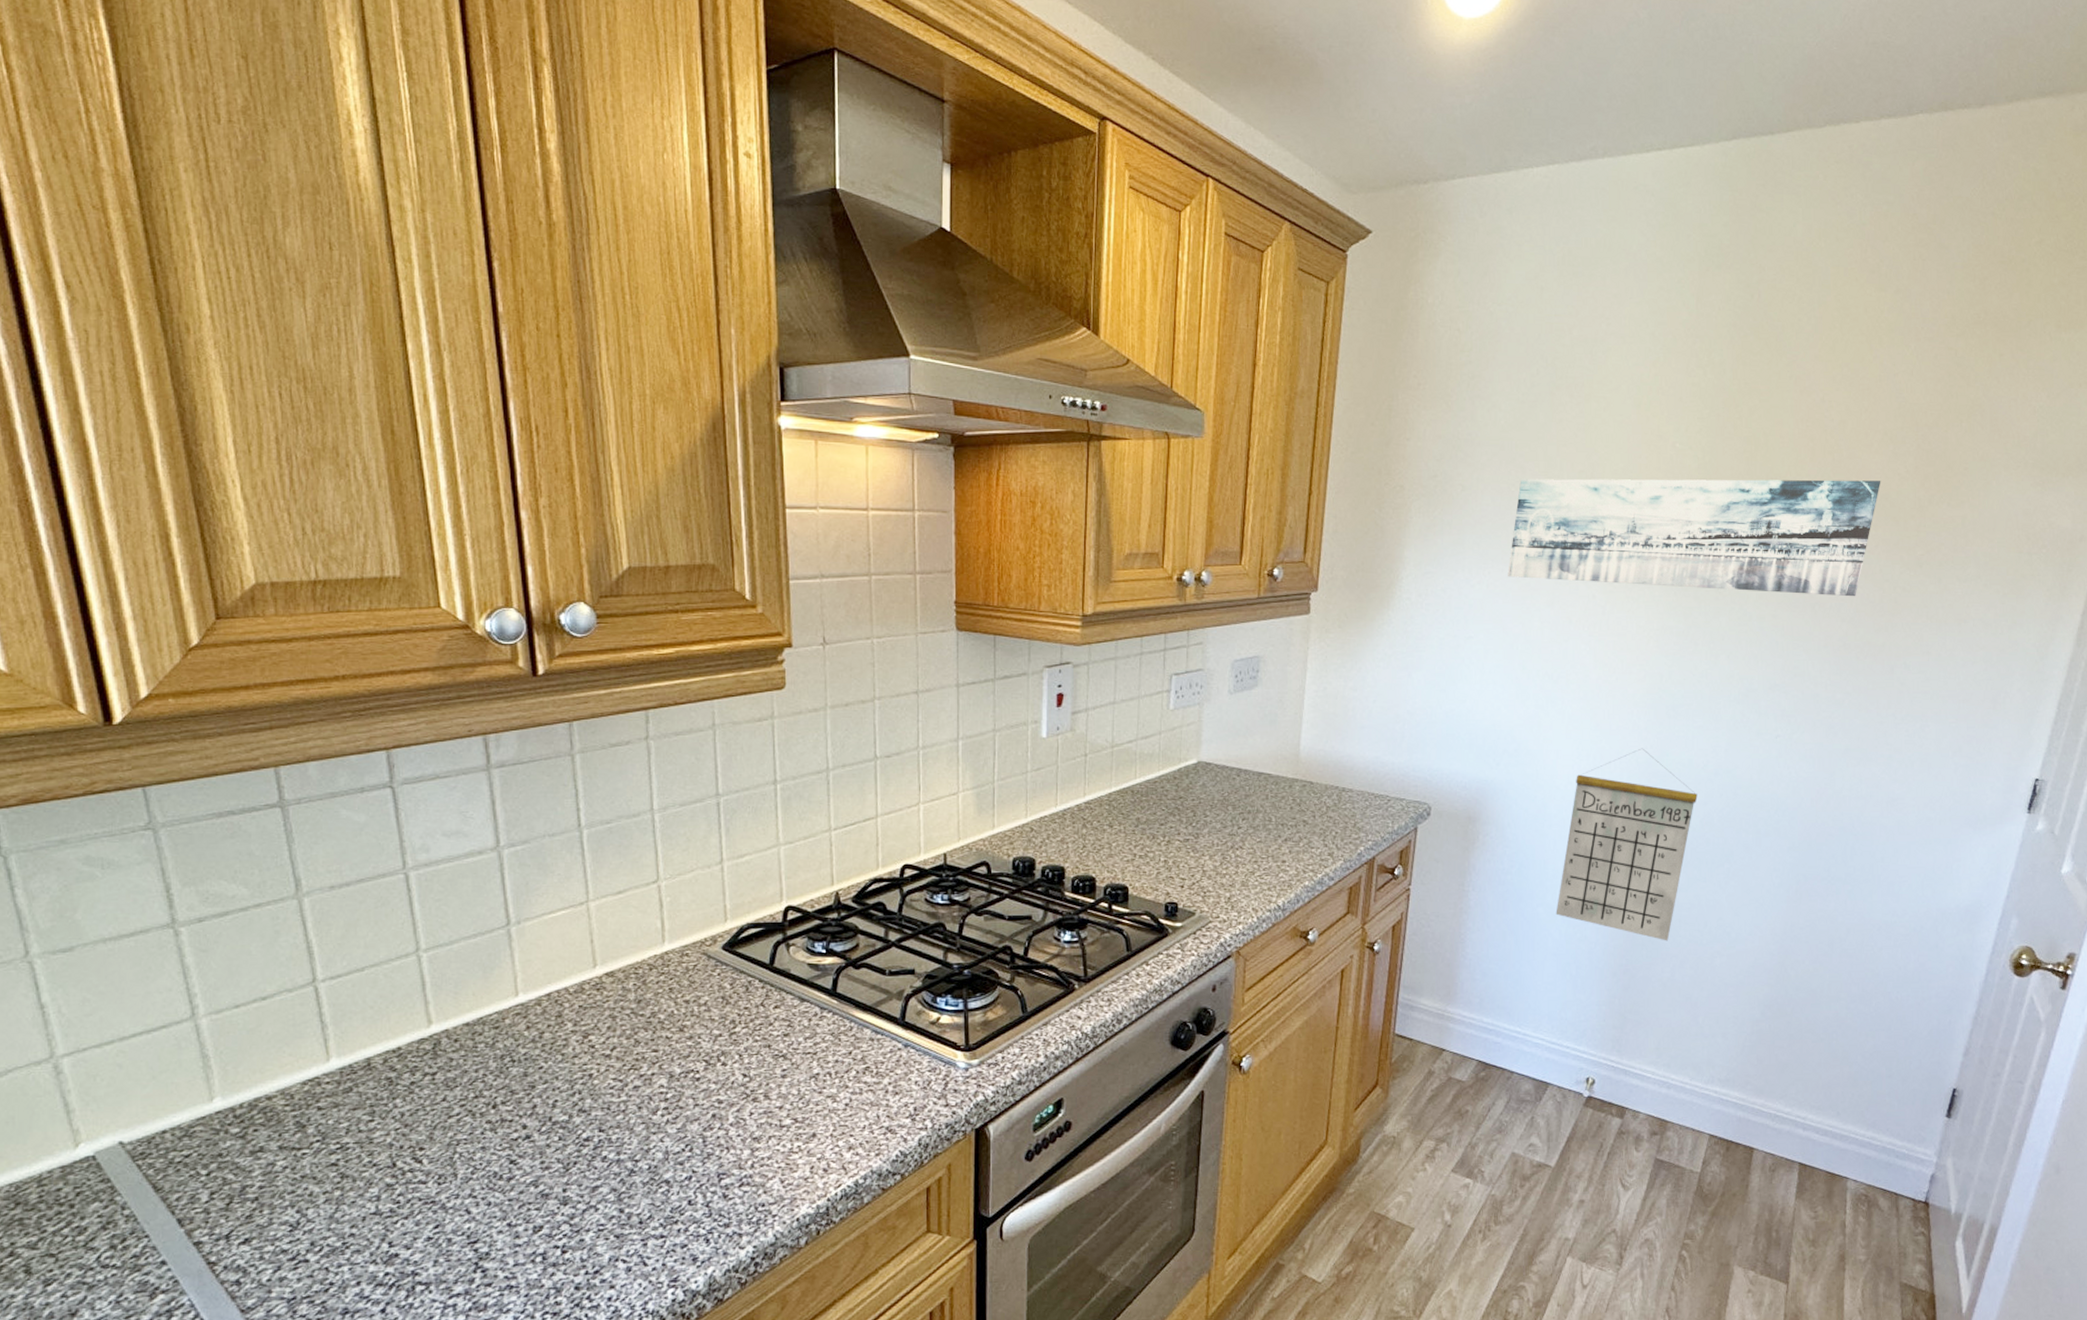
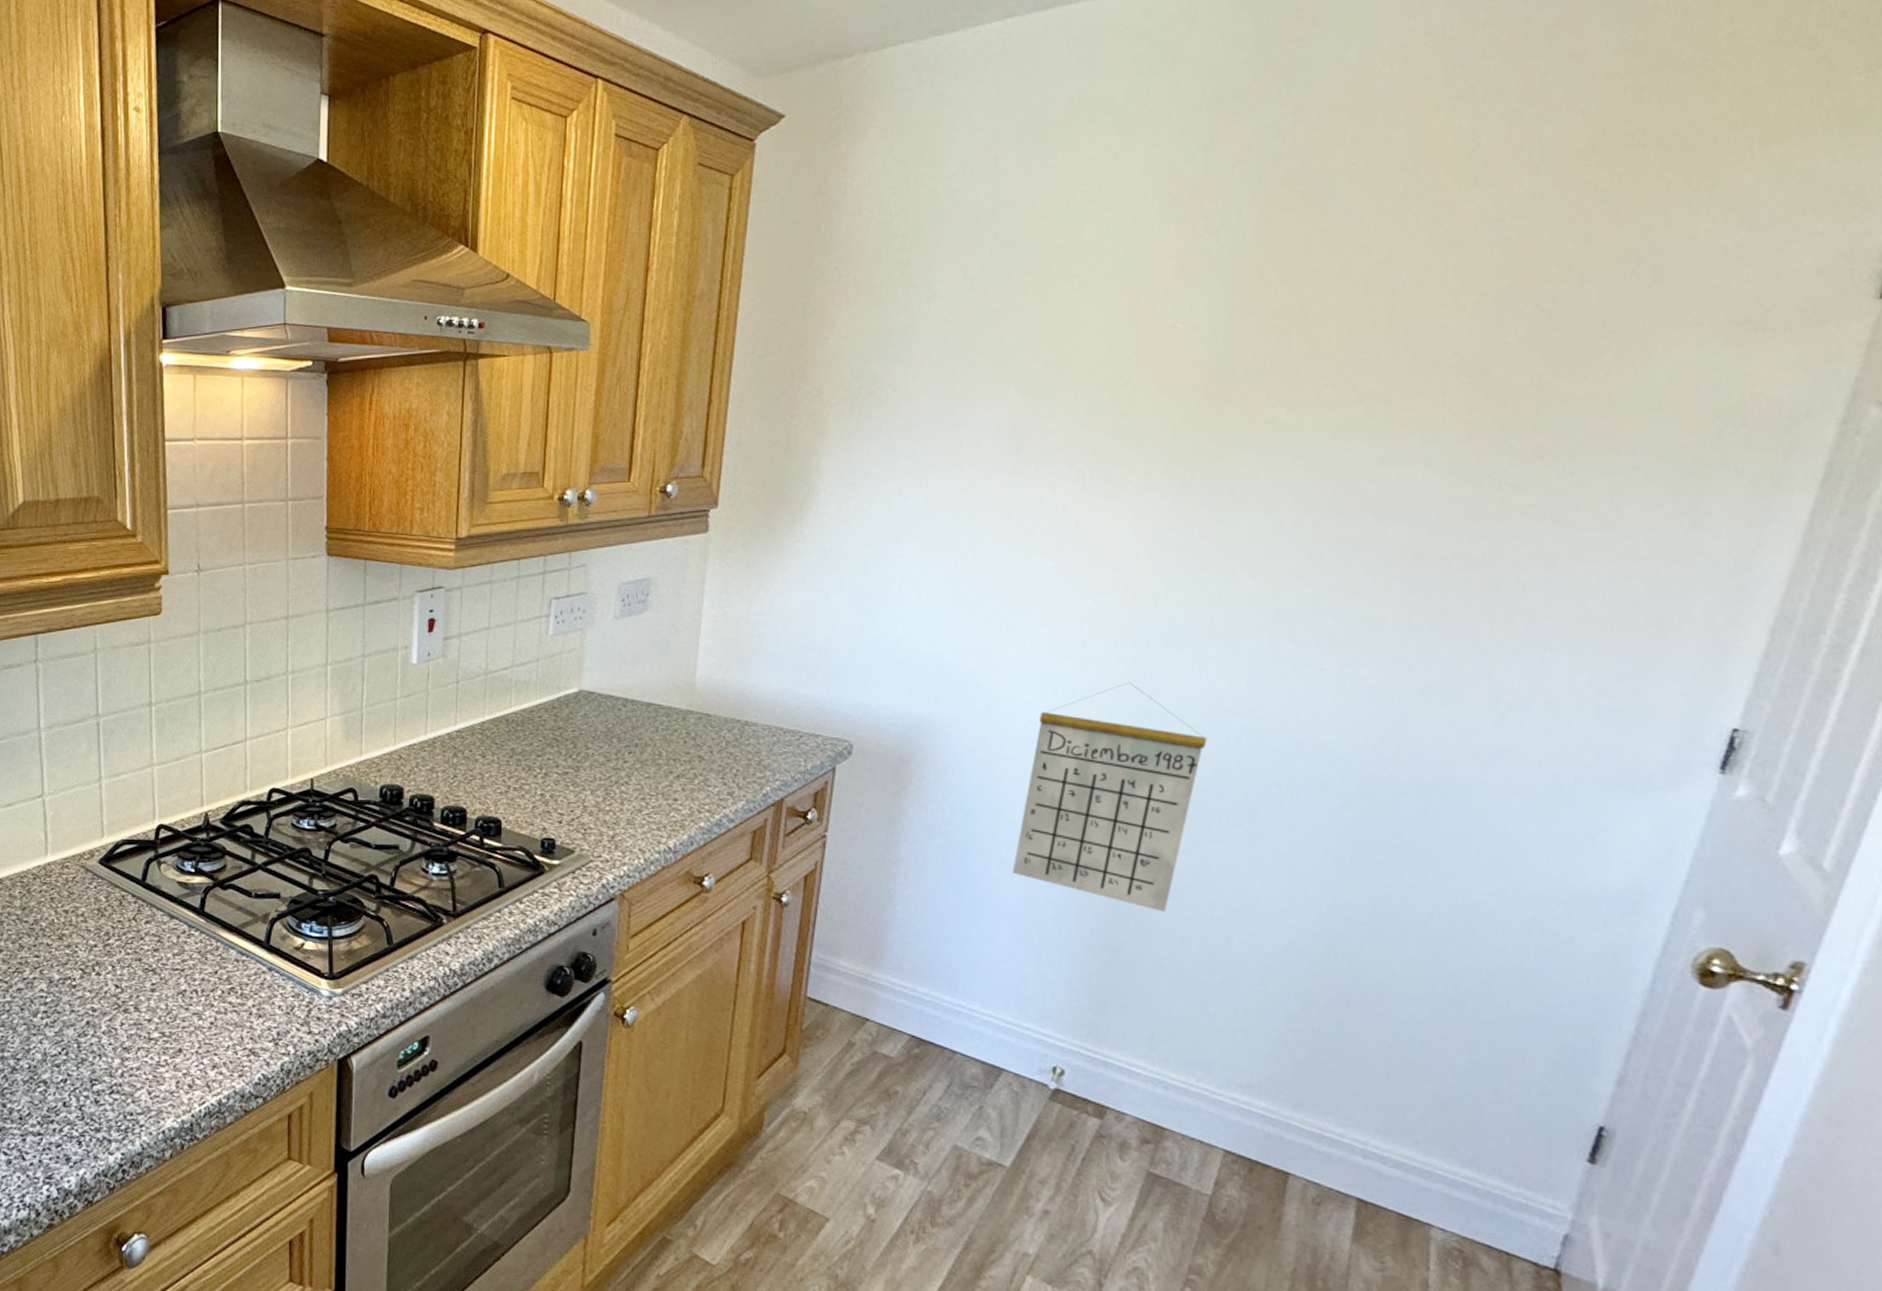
wall art: present [1508,478,1881,597] -> none [951,353,1479,498]

